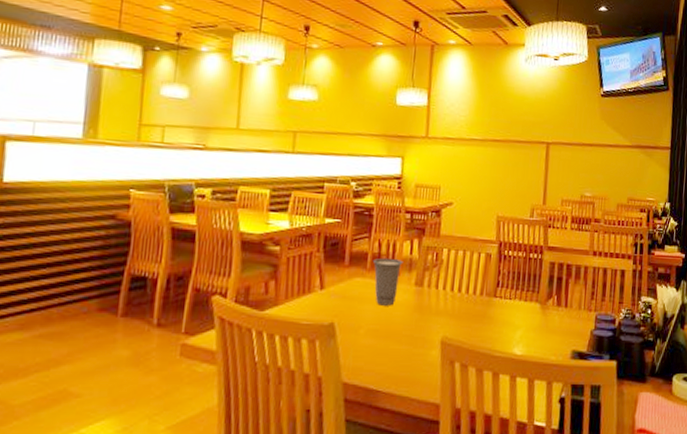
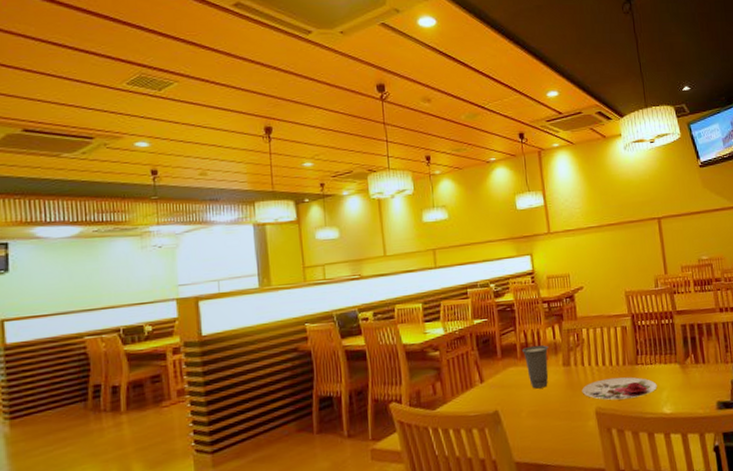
plate: none [430,307,513,332] -> present [581,377,657,401]

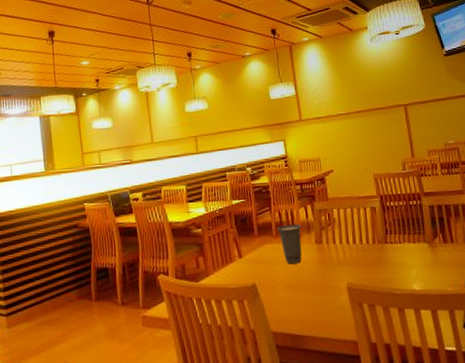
plate: present [581,377,657,401] -> none [333,254,407,277]

